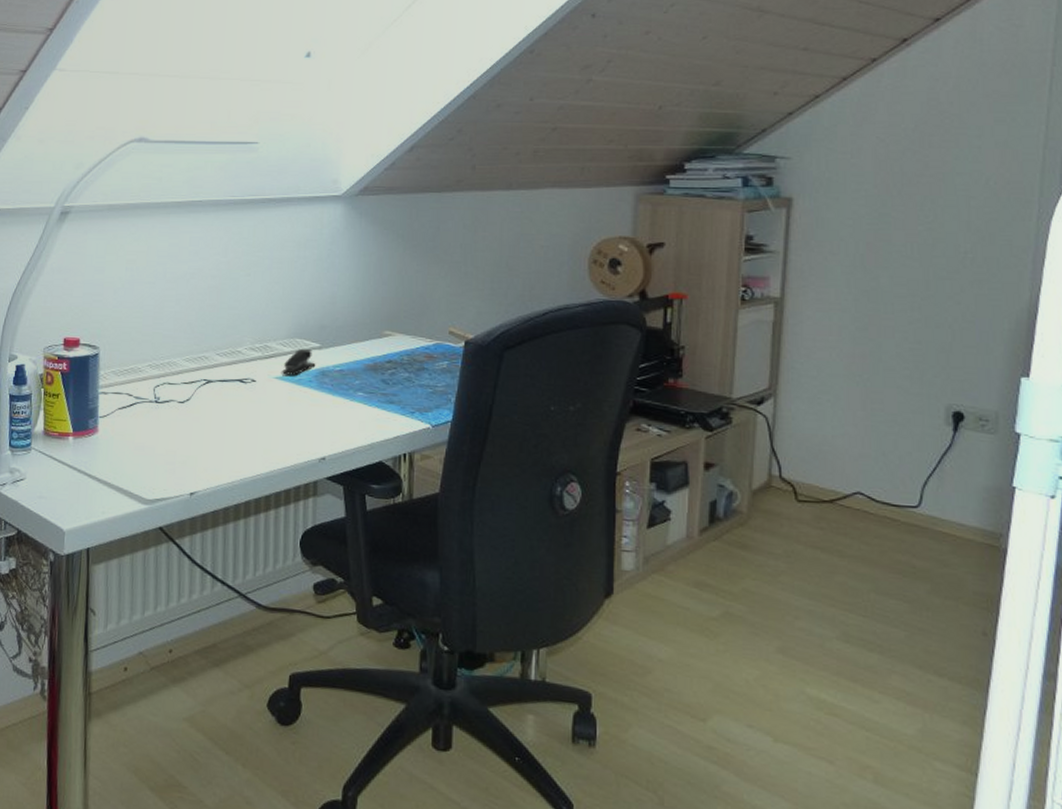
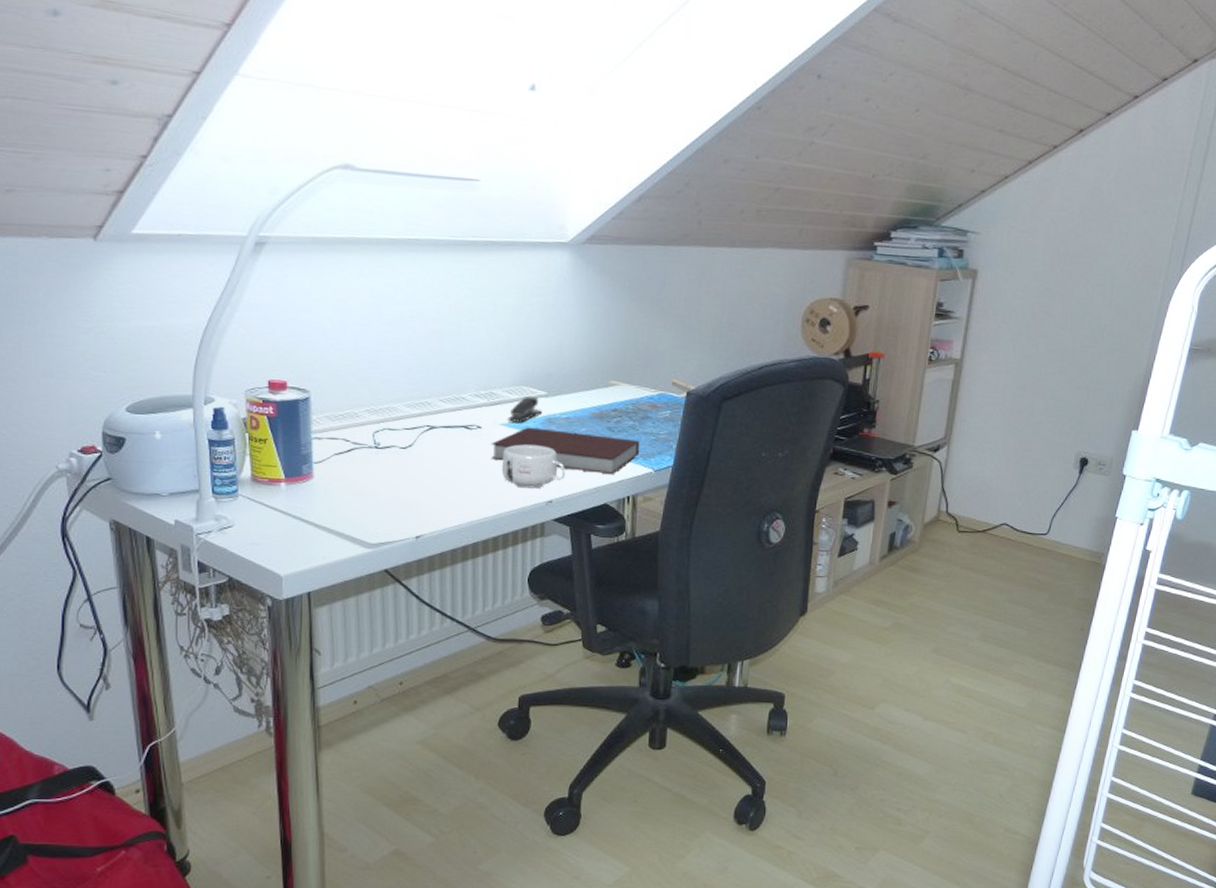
notebook: none [264,380,417,431] -> present [490,427,640,475]
mug: none [274,398,339,445] -> present [501,444,565,489]

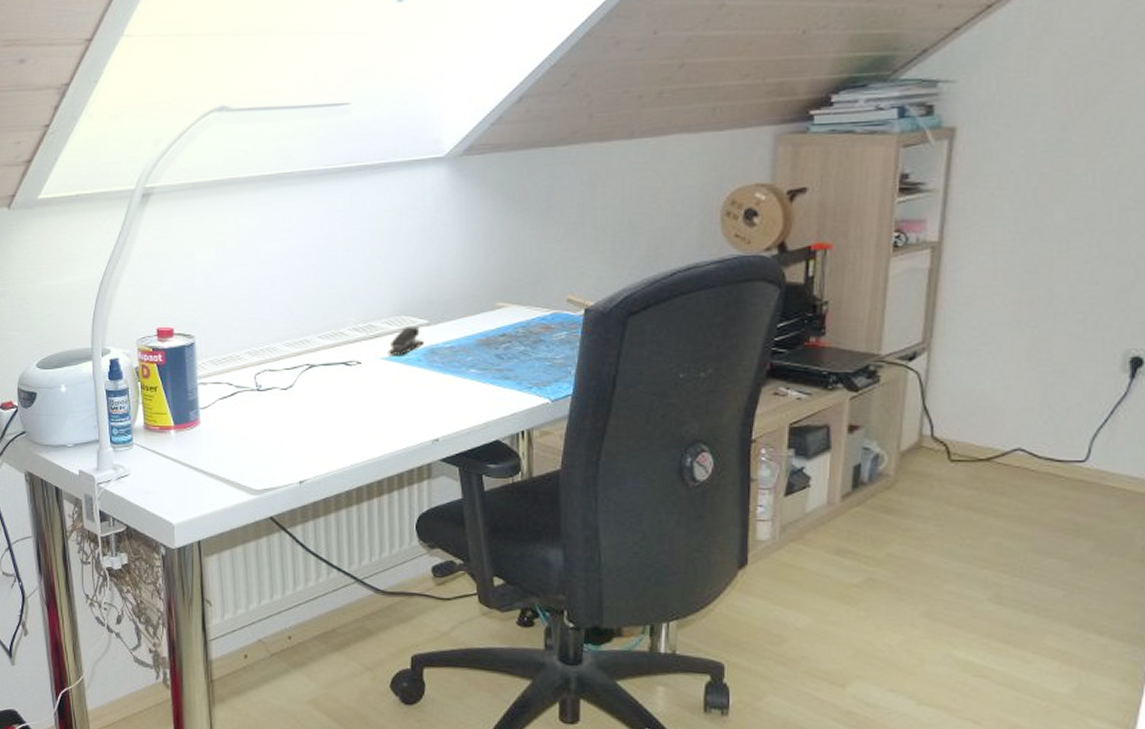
notebook: present [490,427,640,475] -> none [372,360,534,408]
mug: present [501,444,565,489] -> none [383,379,451,426]

